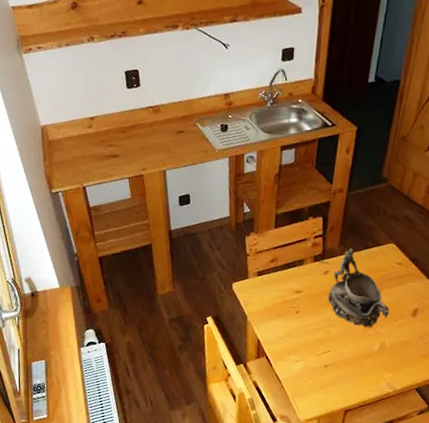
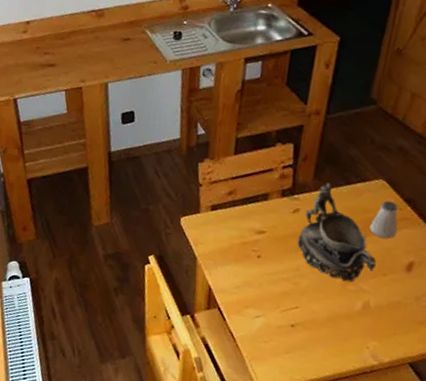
saltshaker: none [384,260,405,291] -> present [370,200,398,239]

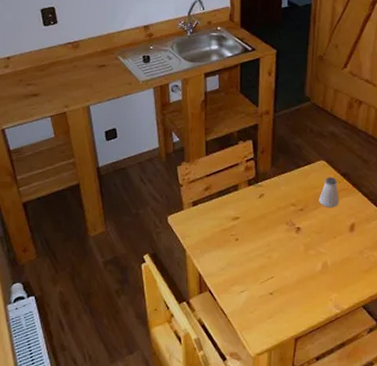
decorative bowl: present [297,183,376,282] -> none [265,169,327,247]

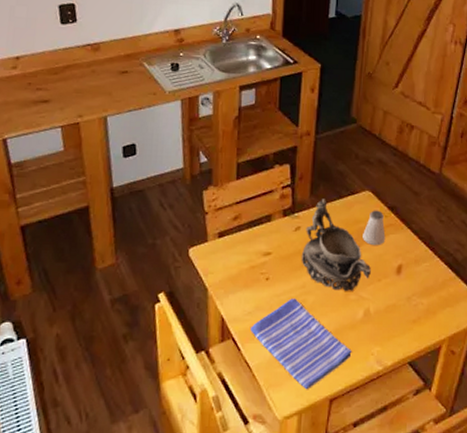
dish towel: none [224,255,313,331] -> present [251,298,352,390]
decorative bowl: none [265,169,327,247] -> present [301,199,371,291]

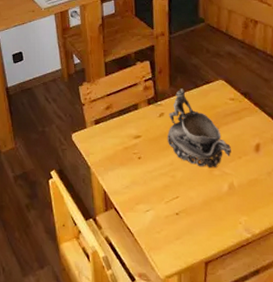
dish towel: present [251,298,352,390] -> none [129,174,221,253]
saltshaker: present [363,210,386,246] -> none [220,96,242,128]

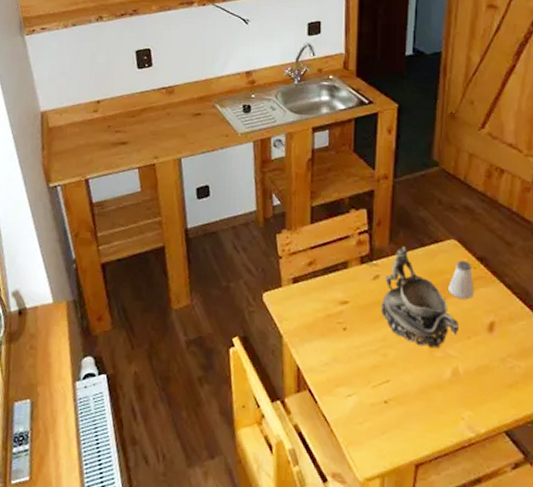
saltshaker: none [220,96,242,128] -> present [448,260,475,300]

